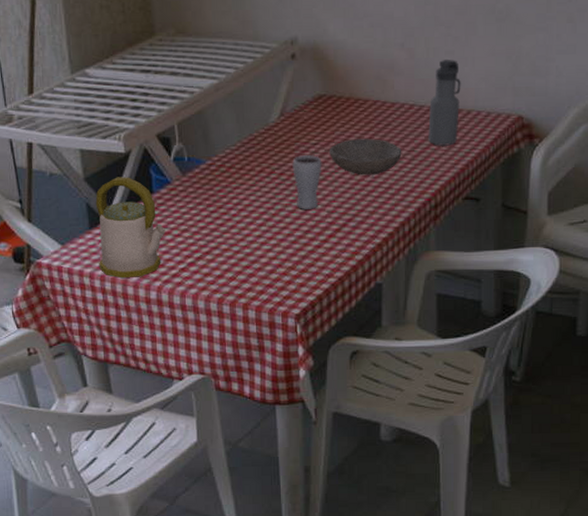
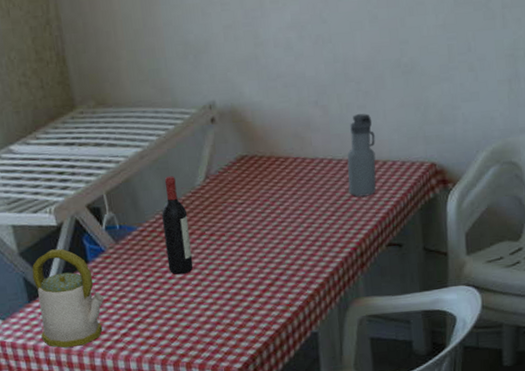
wine bottle: none [232,111,260,212] -> present [162,176,193,275]
drinking glass: present [292,155,322,209] -> none [221,214,251,268]
bowl: present [330,139,402,176] -> none [256,194,325,231]

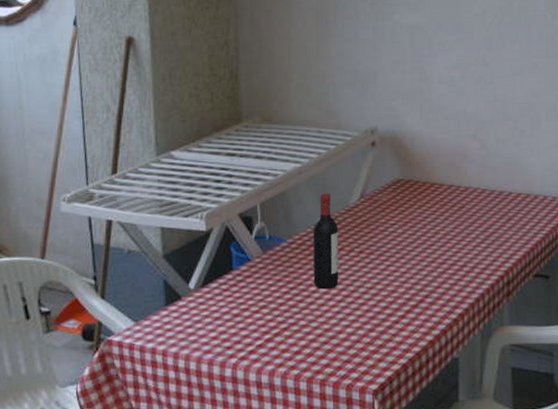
kettle: present [32,248,104,348] -> none [173,254,244,355]
water bottle: present [347,113,376,197] -> none [499,149,528,227]

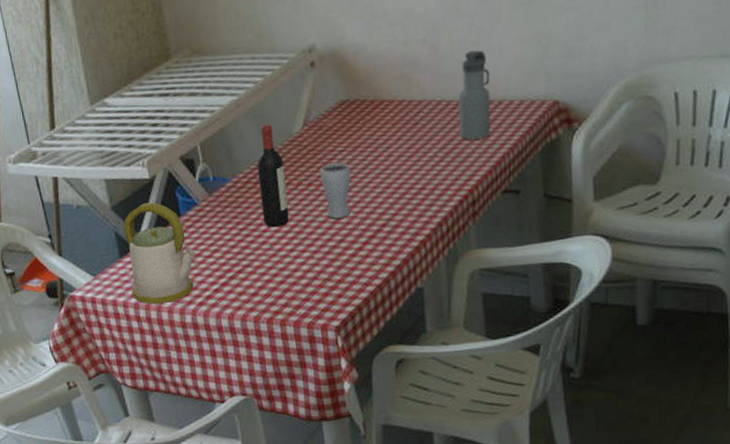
kettle: none [173,254,244,355] -> present [123,202,196,304]
drinking glass: none [371,235,400,286] -> present [320,162,351,219]
water bottle: none [499,149,528,227] -> present [458,50,491,141]

